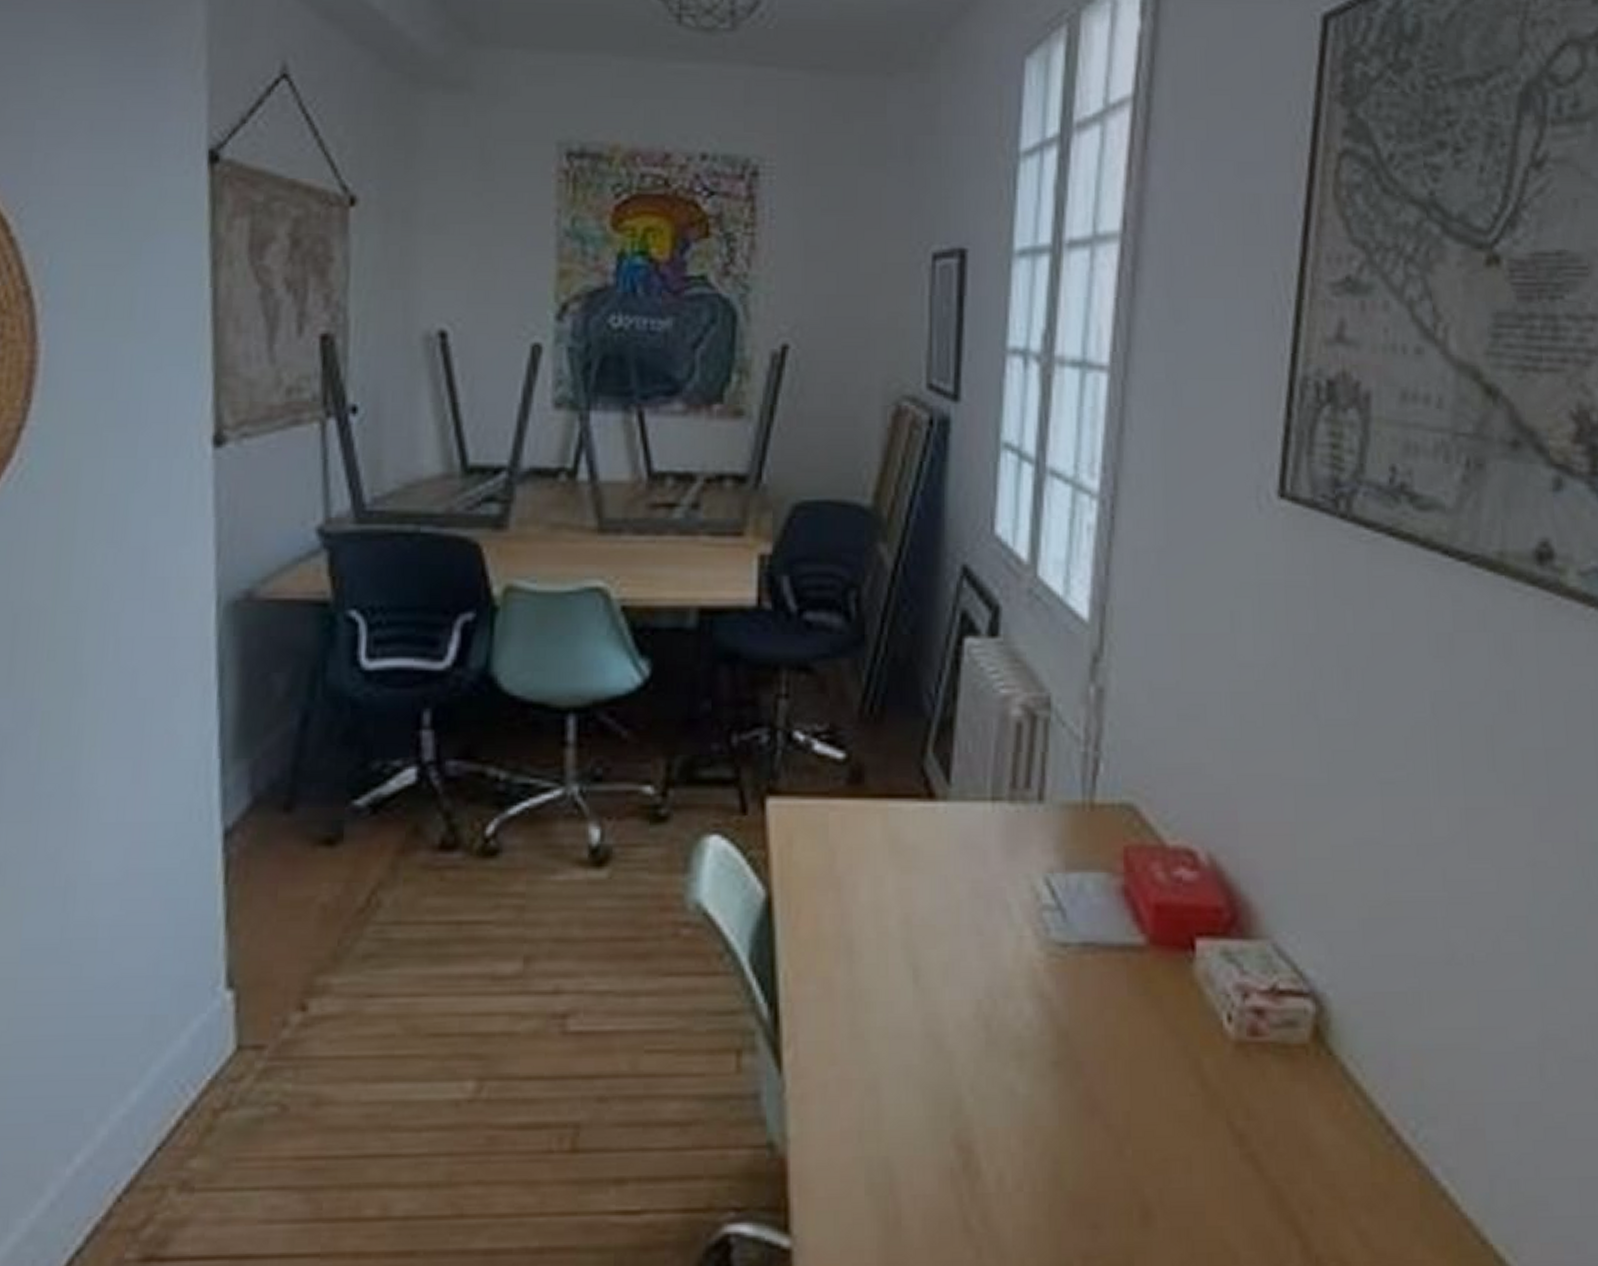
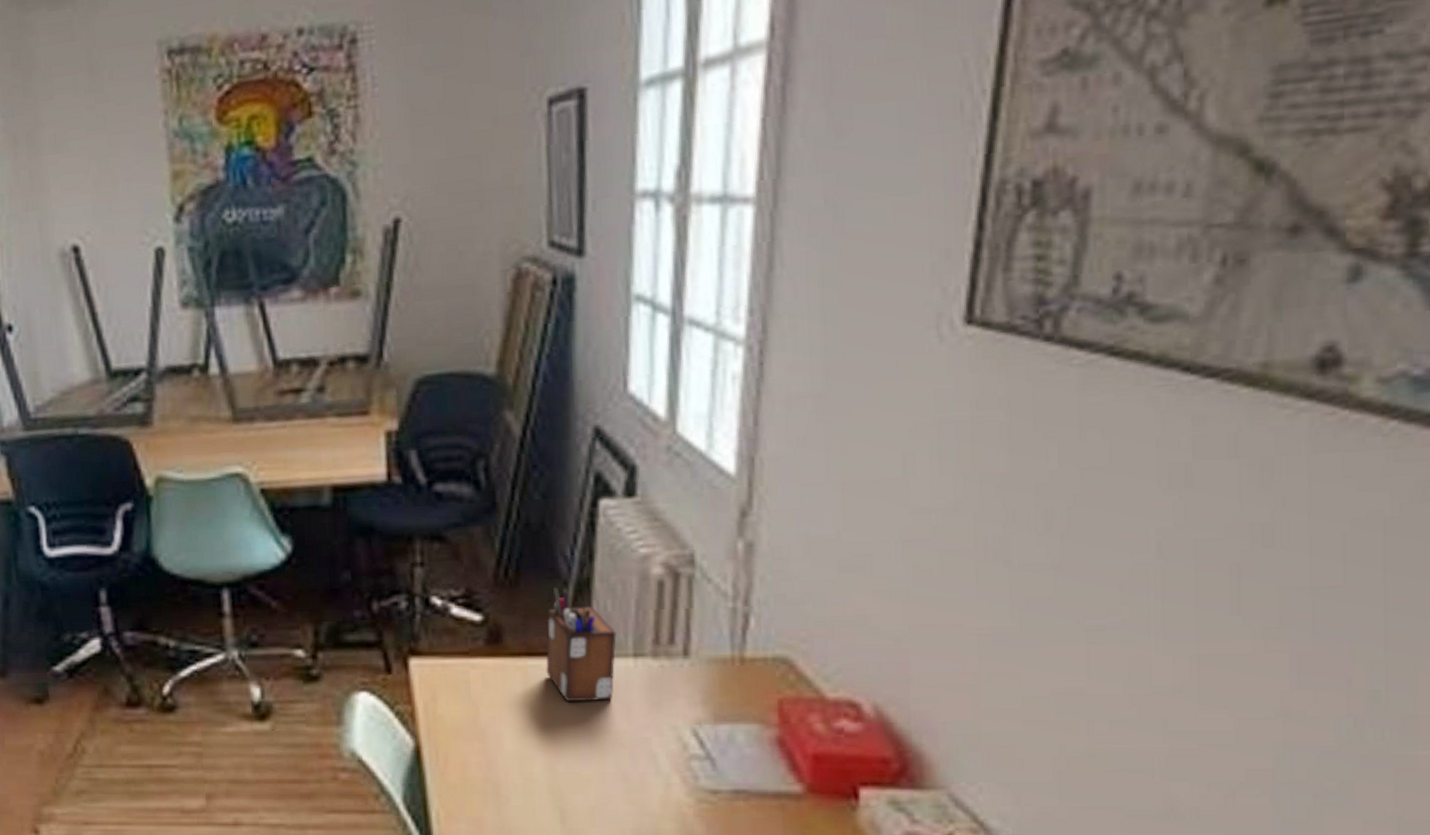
desk organizer: none [906,724,976,849] -> present [546,586,617,703]

